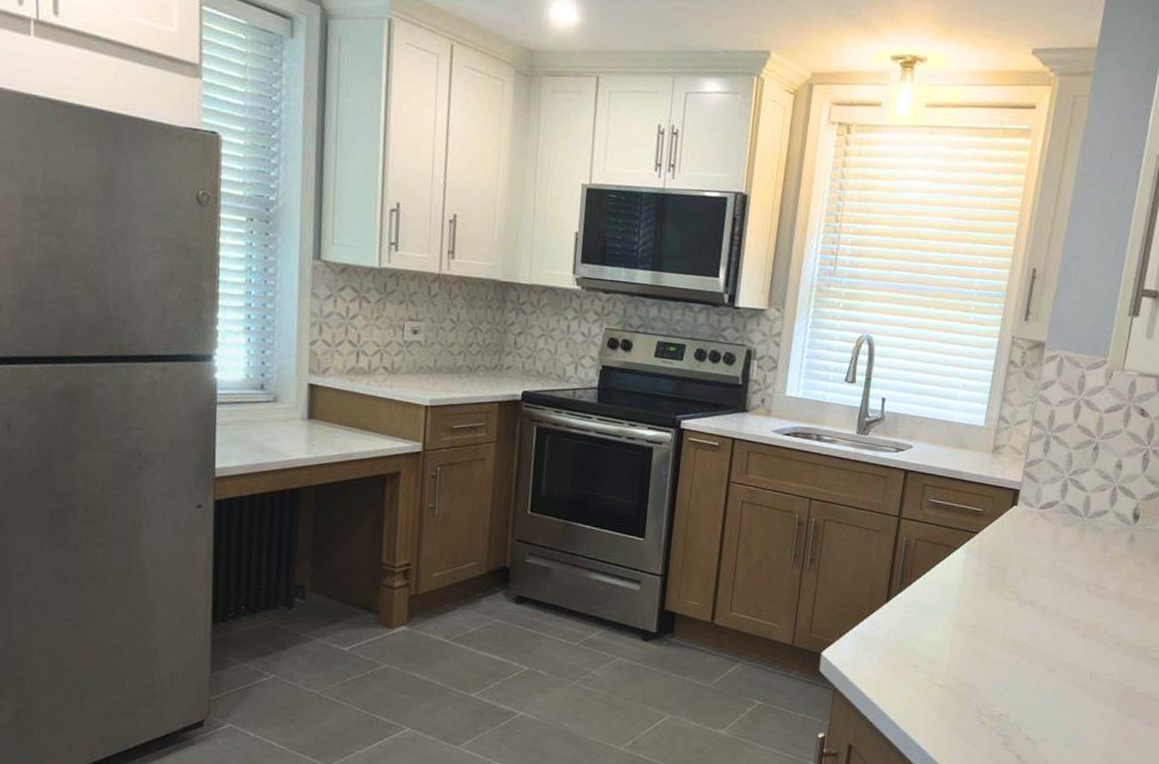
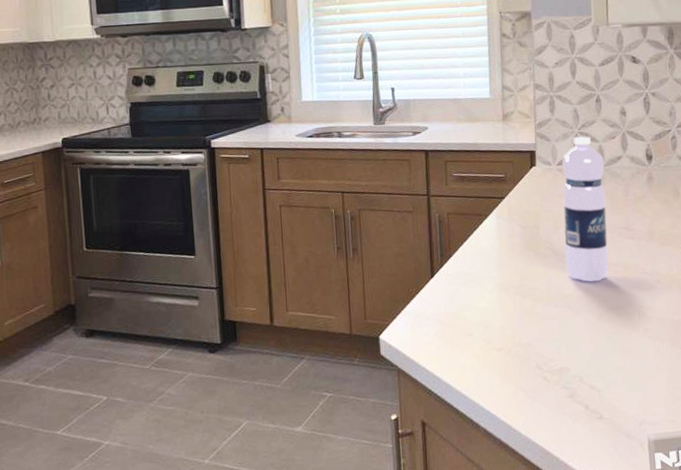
water bottle: none [1026,483,1089,634] -> present [562,136,609,282]

